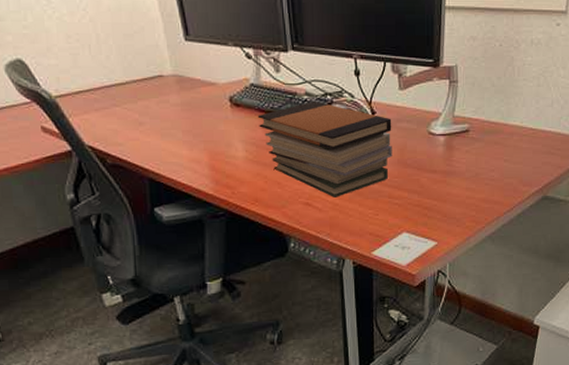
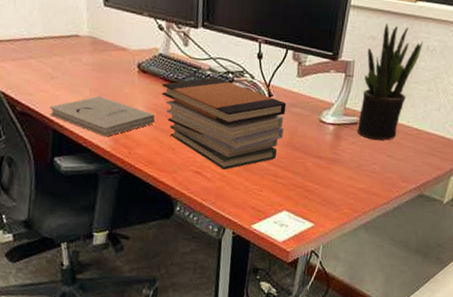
book: none [142,136,256,179] -> present [49,95,156,137]
potted plant: none [469,20,527,146] -> present [357,23,424,141]

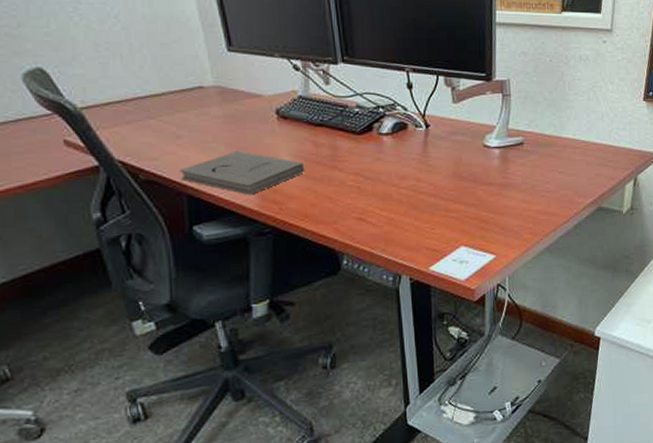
book stack: present [161,77,287,170] -> none [306,113,448,212]
potted plant: present [357,23,424,141] -> none [521,37,576,159]

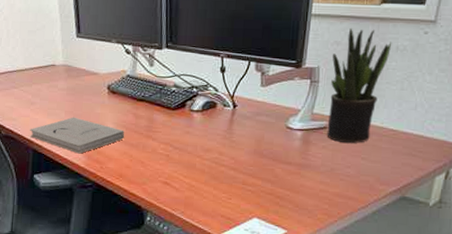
potted plant: none [521,37,576,159] -> present [327,27,392,144]

